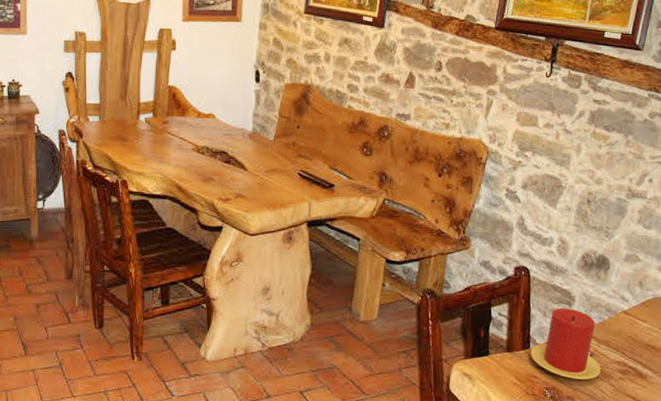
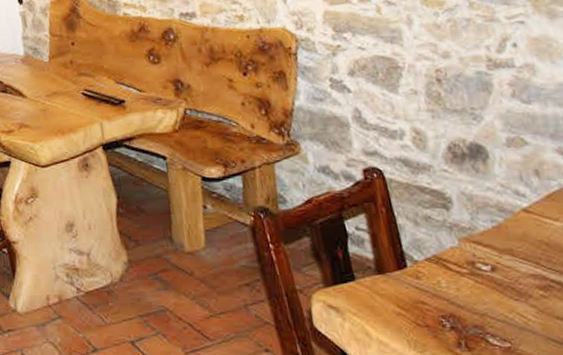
candle: present [530,308,601,380] -> none [408,212,513,302]

